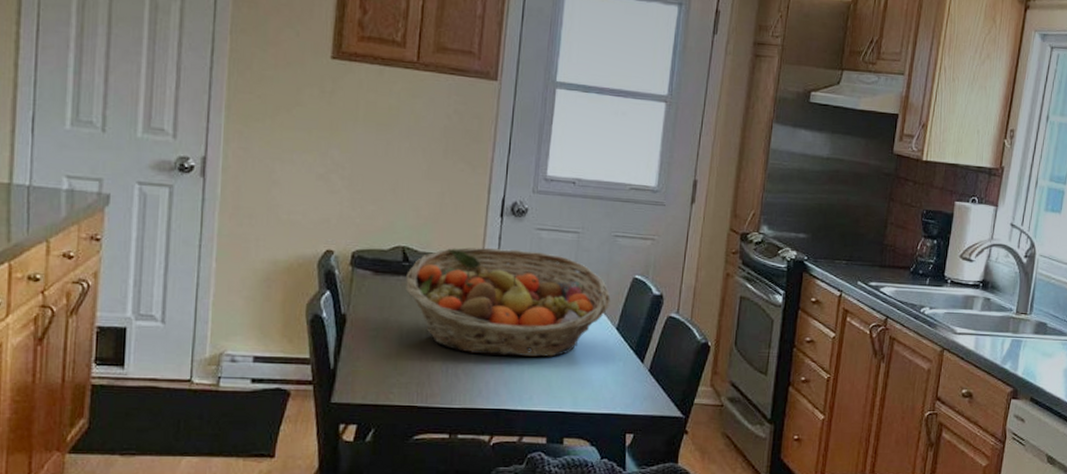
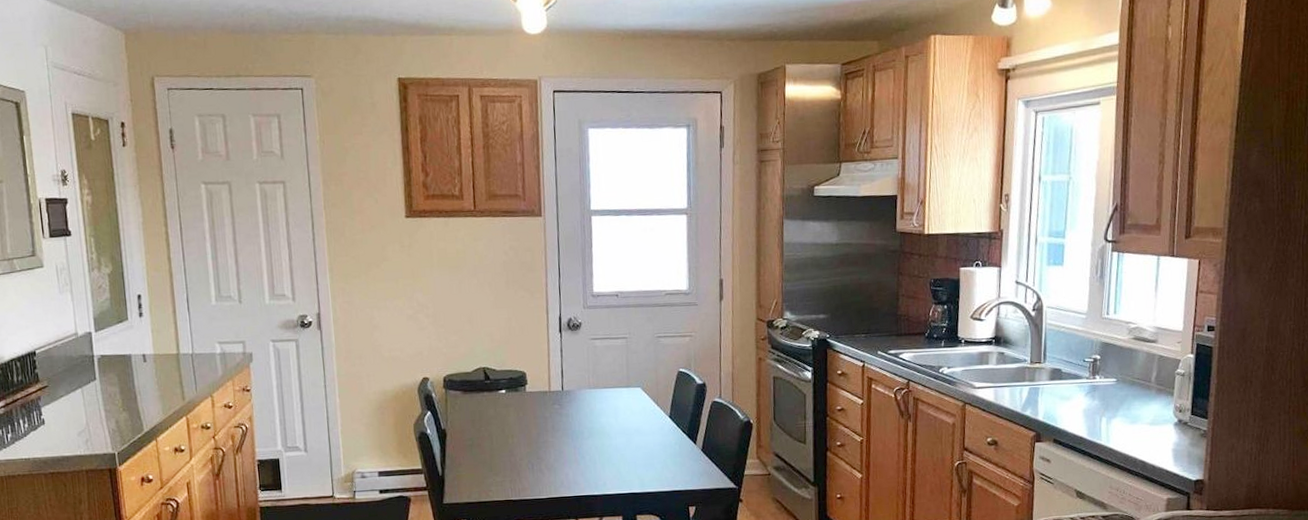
fruit basket: present [406,247,611,358] -> none [489,358,661,451]

